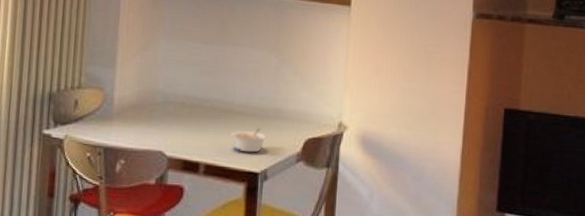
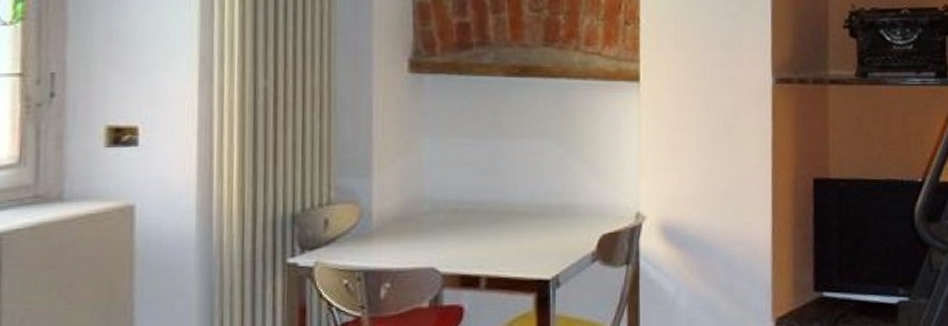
legume: present [231,128,267,153] -> none [514,228,556,258]

